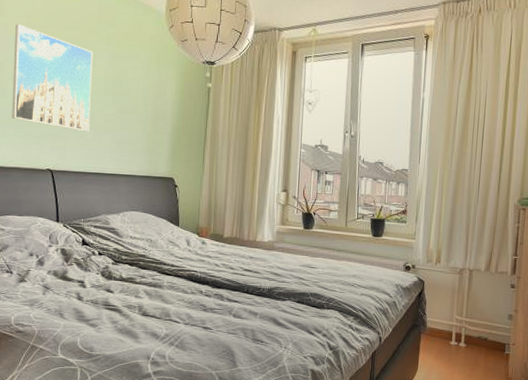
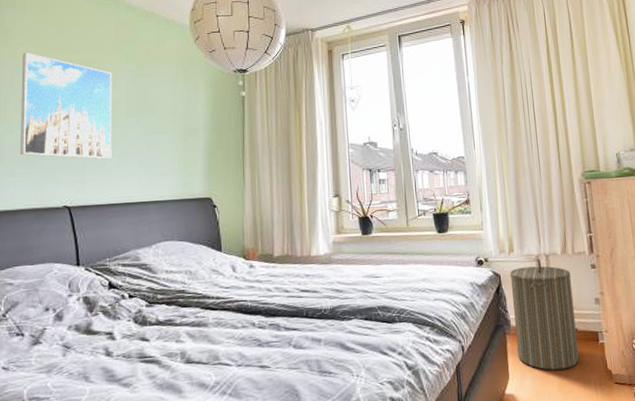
laundry hamper: none [429,271,490,371] -> present [509,257,580,370]

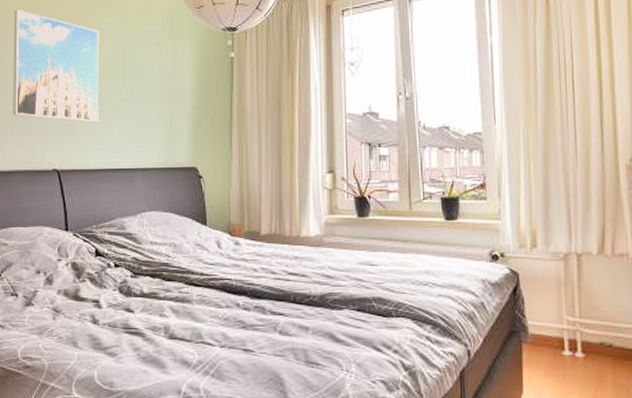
laundry hamper: present [509,257,580,370] -> none [530,256,613,390]

